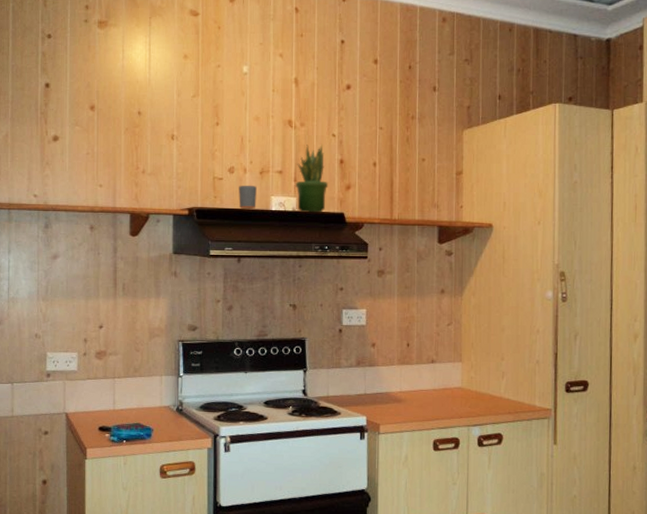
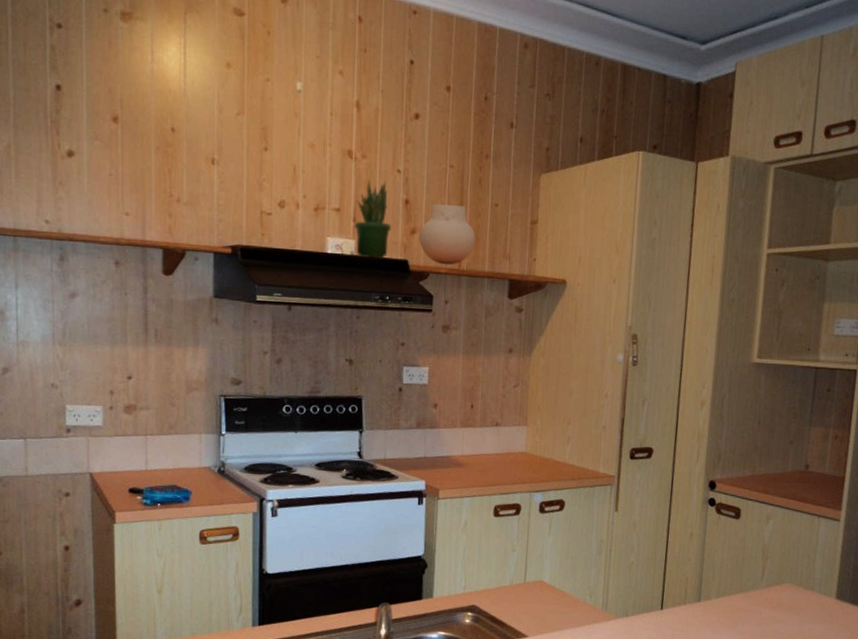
mug: present [239,185,257,209] -> none [290,222,311,250]
ceramic pot: none [353,161,405,216] -> present [418,203,476,265]

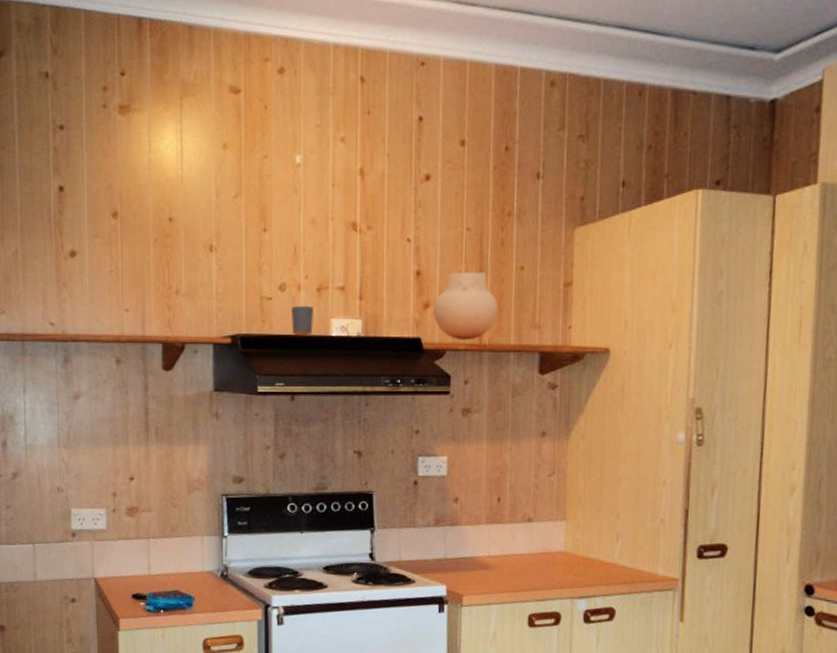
mug: none [290,222,311,250] -> present [291,305,313,335]
planter: present [353,180,392,260] -> none [359,252,402,340]

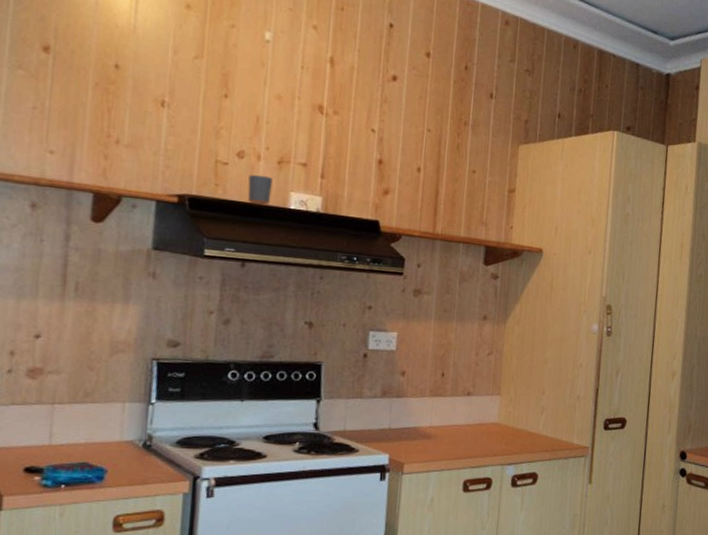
ceramic pot: present [432,271,499,341] -> none [391,166,452,229]

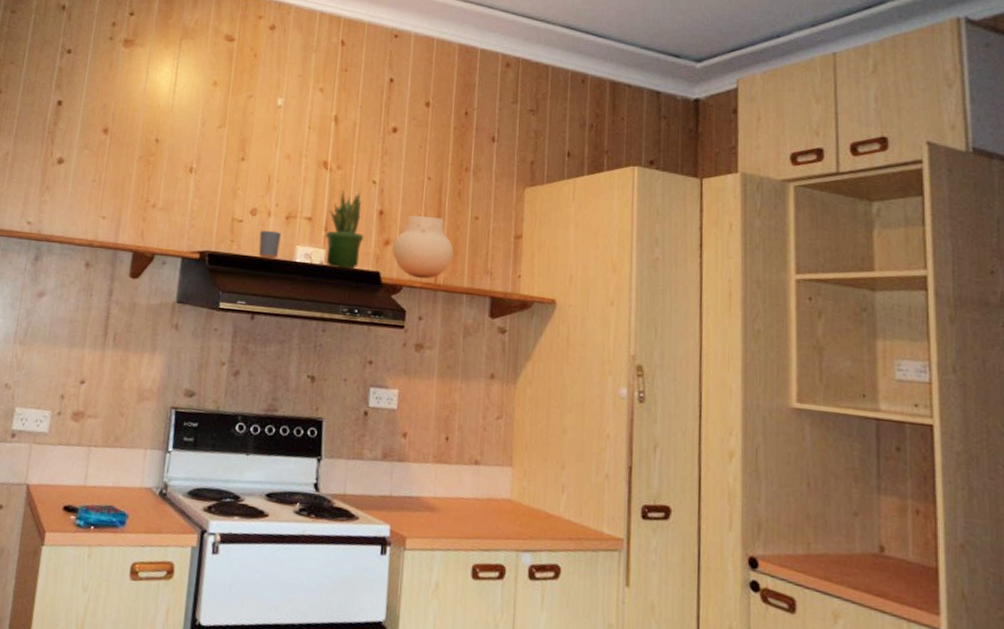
planter: none [320,137,363,219] -> present [324,190,364,271]
ceramic pot: none [391,166,452,229] -> present [392,215,454,279]

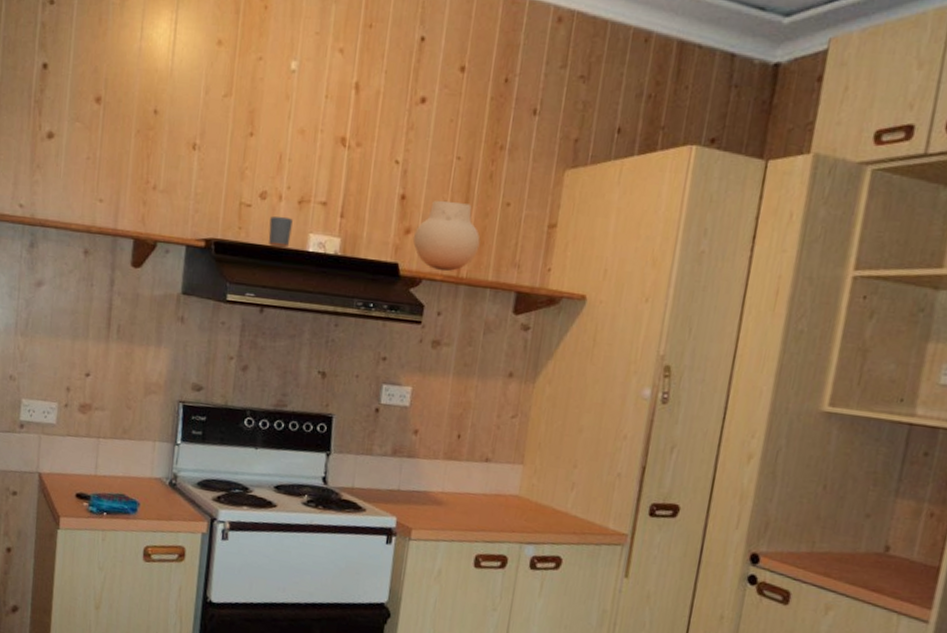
planter: present [324,190,364,271] -> none [340,171,384,262]

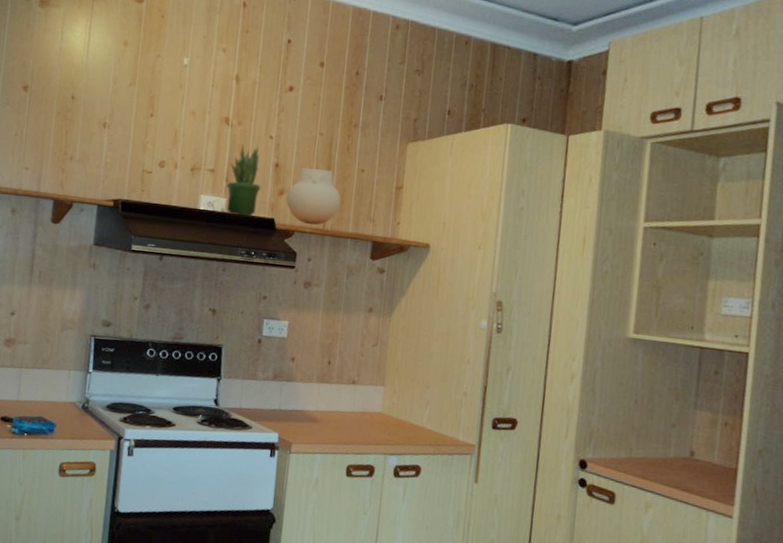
mug: present [268,216,293,247] -> none [166,180,186,206]
planter: none [340,171,384,262] -> present [225,144,261,218]

